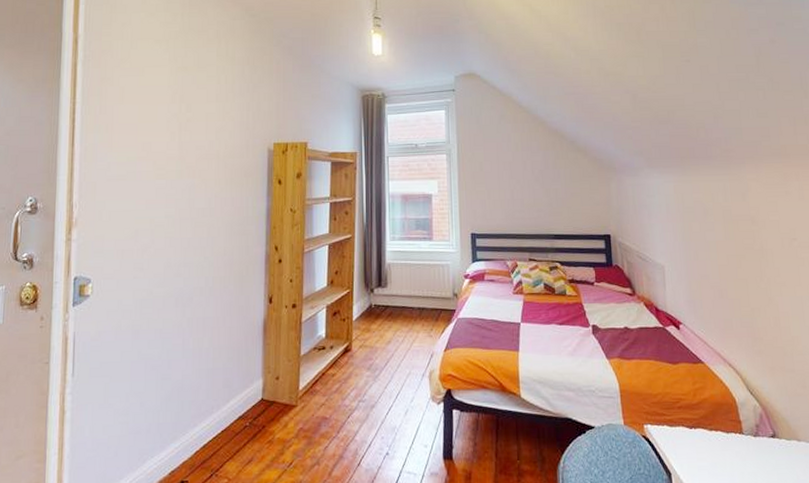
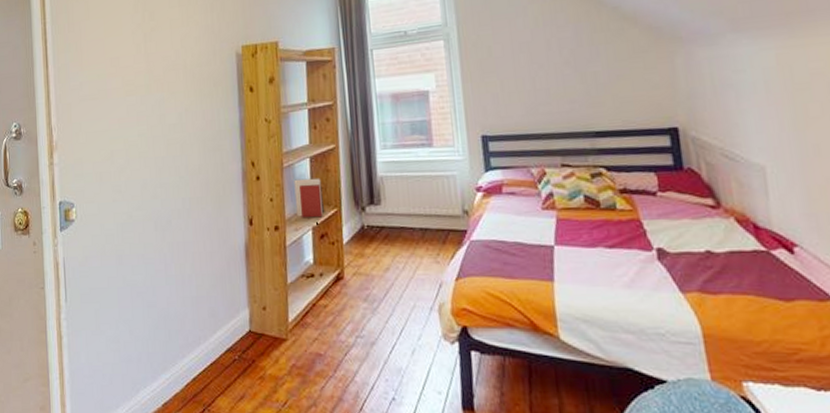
books: none [313,262,339,298] -> present [294,177,325,218]

